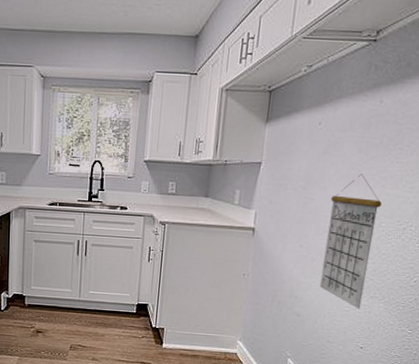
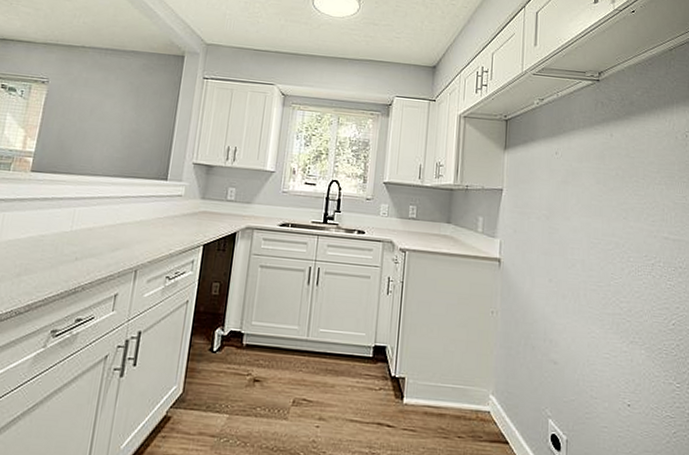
calendar: present [319,174,382,310] -> none [574,205,626,357]

